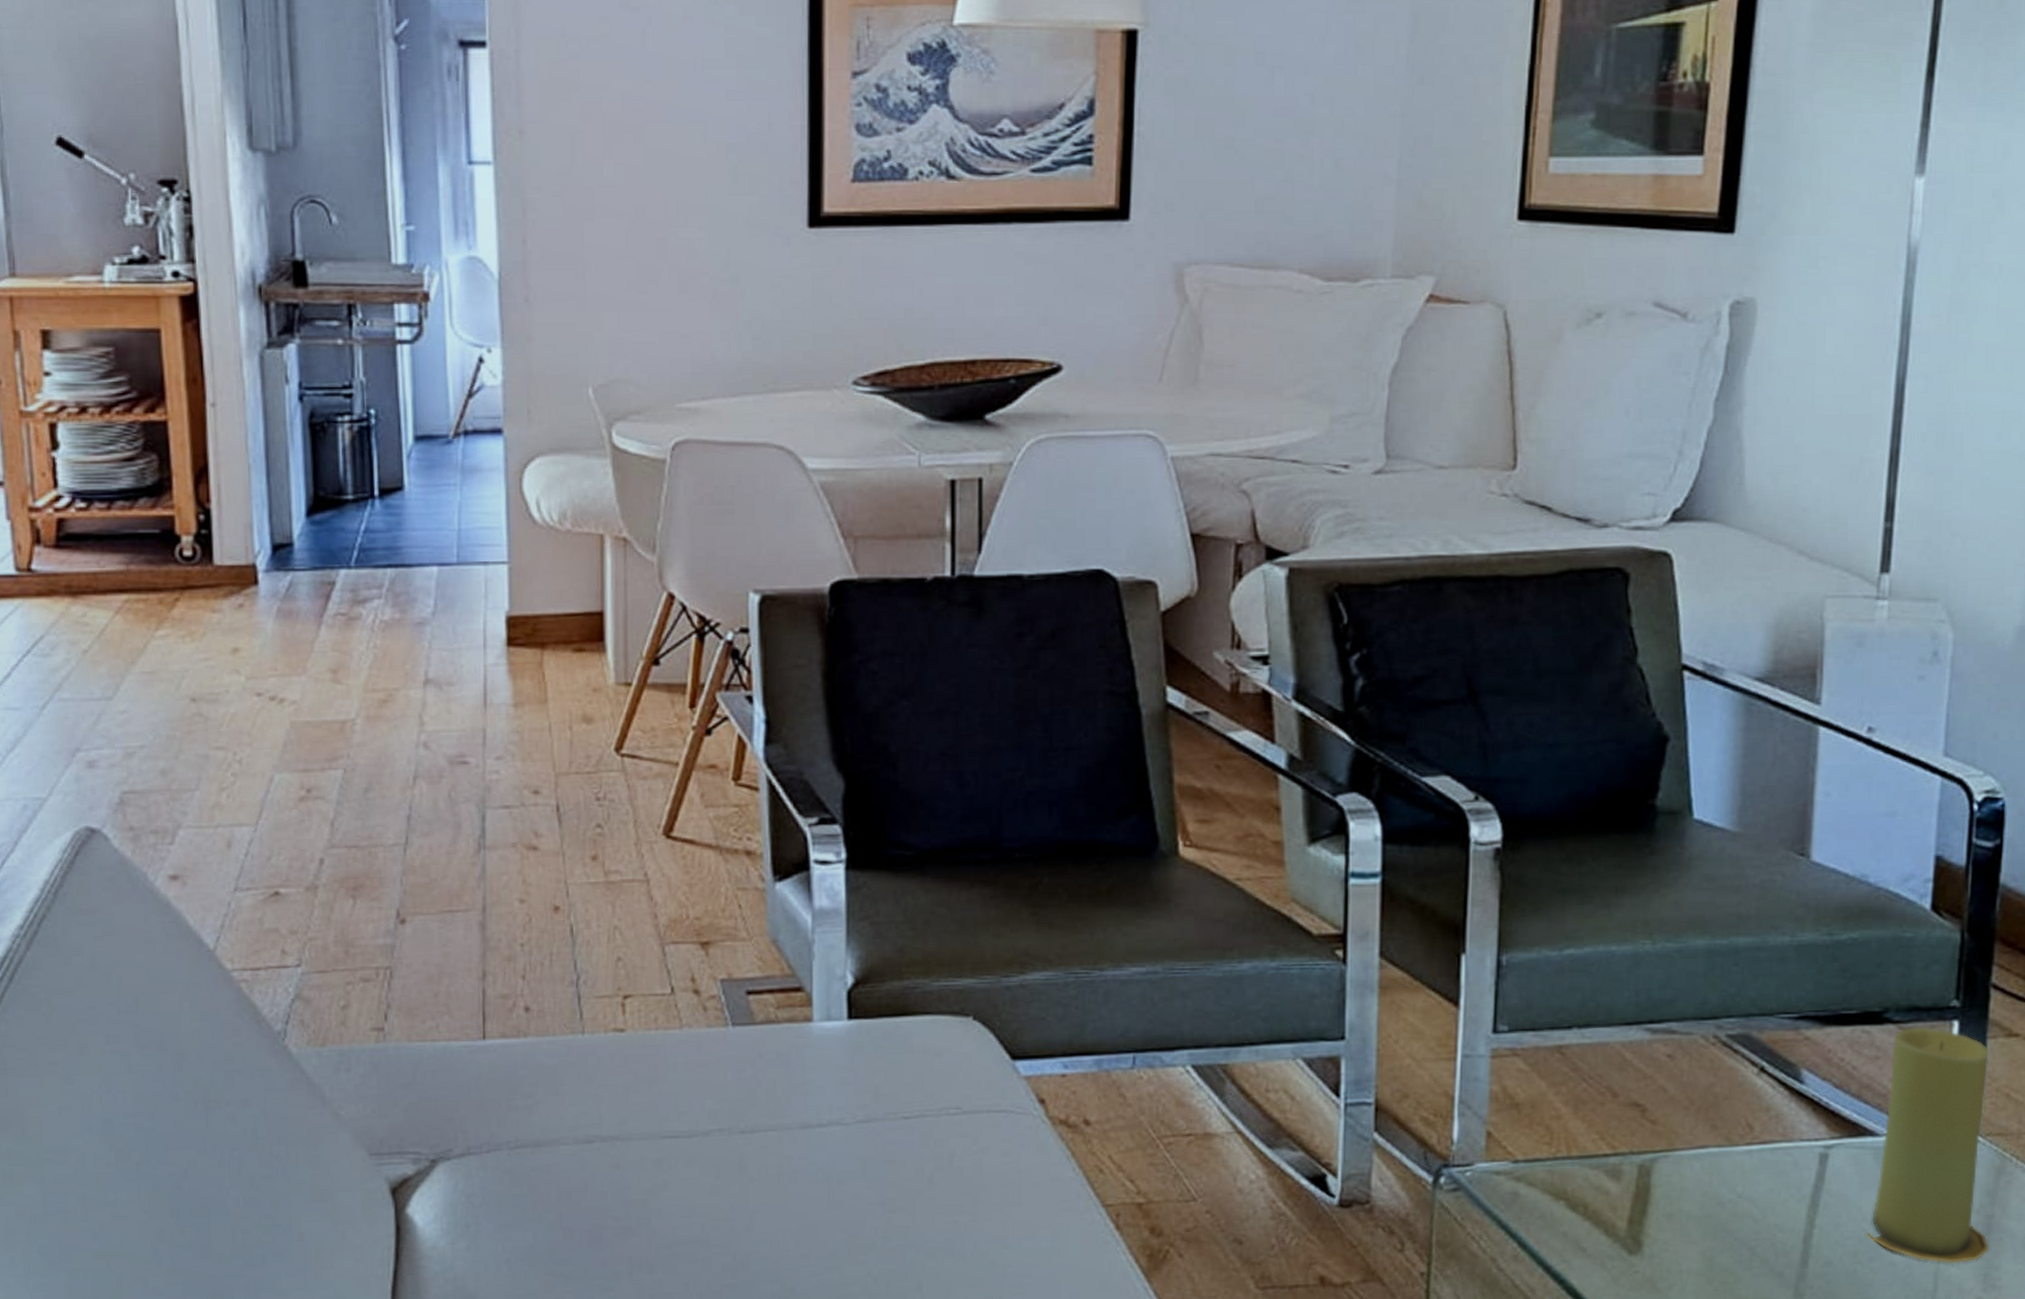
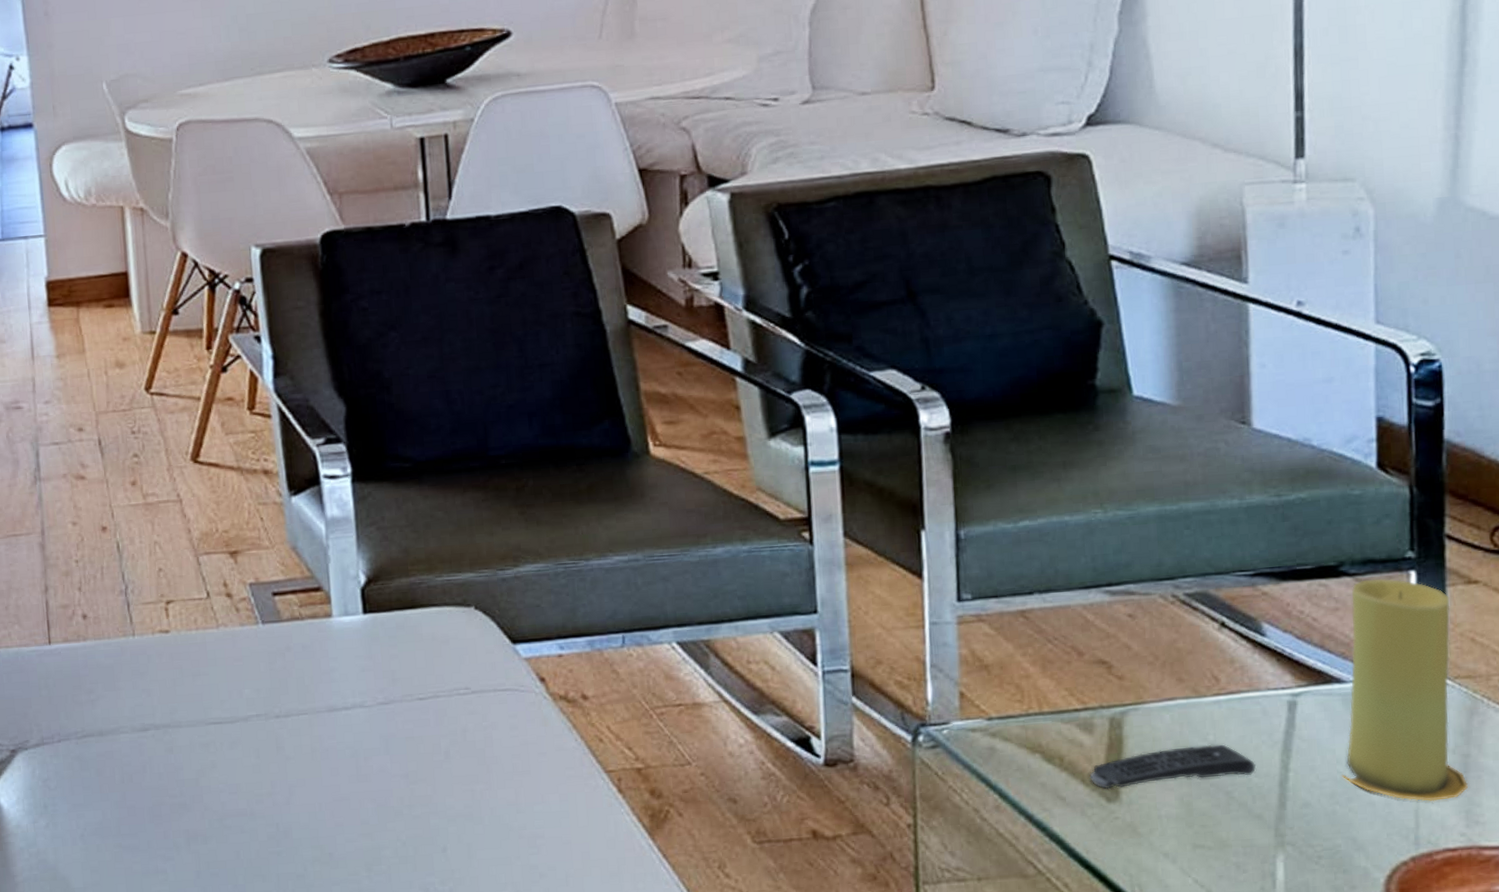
remote control: none [1613,1196,1782,1241] -> present [1089,744,1257,789]

